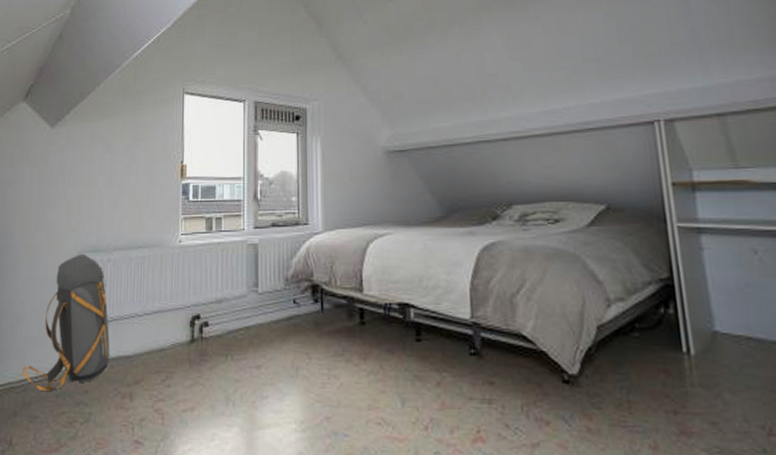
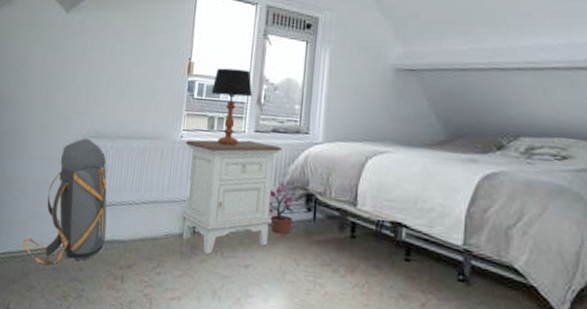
nightstand: none [185,237,283,359] -> present [182,140,282,254]
table lamp: none [206,167,249,245] -> present [211,68,253,146]
potted plant: none [274,275,302,332] -> present [269,181,294,237]

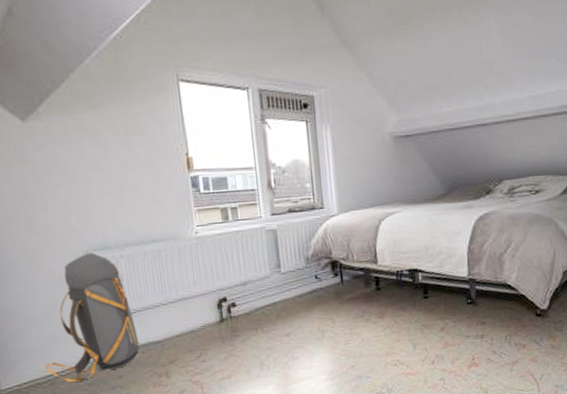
nightstand: present [182,140,282,254] -> none [202,224,304,333]
table lamp: present [211,68,253,146] -> none [217,157,262,233]
potted plant: present [269,181,294,237] -> none [296,255,325,303]

